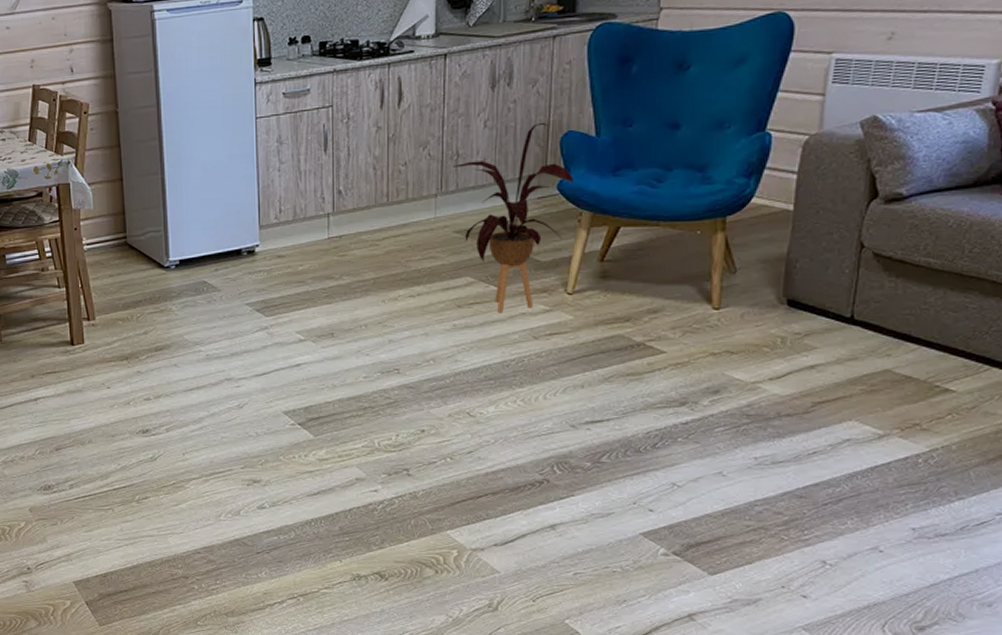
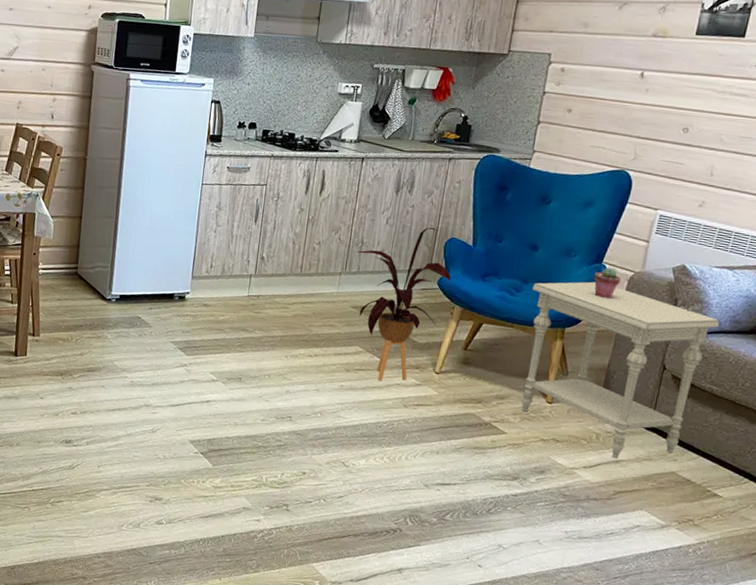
side table: none [678,155,931,364] -> present [521,281,720,459]
potted succulent: none [756,134,794,174] -> present [593,267,622,299]

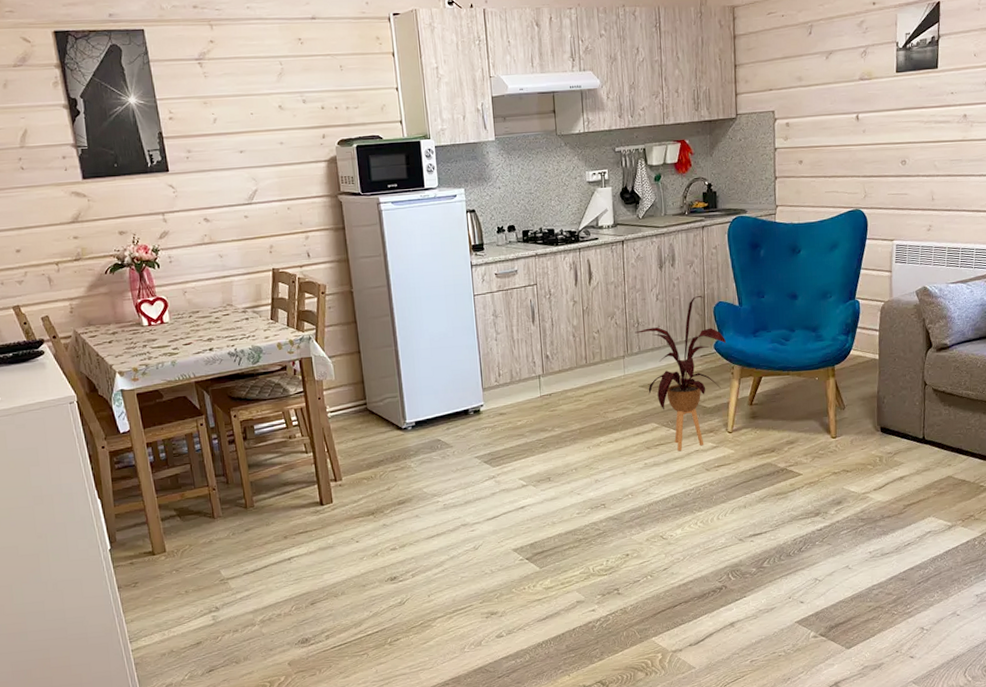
side table: present [521,281,720,459] -> none [799,318,964,476]
potted succulent: present [593,267,622,299] -> none [850,301,875,332]

